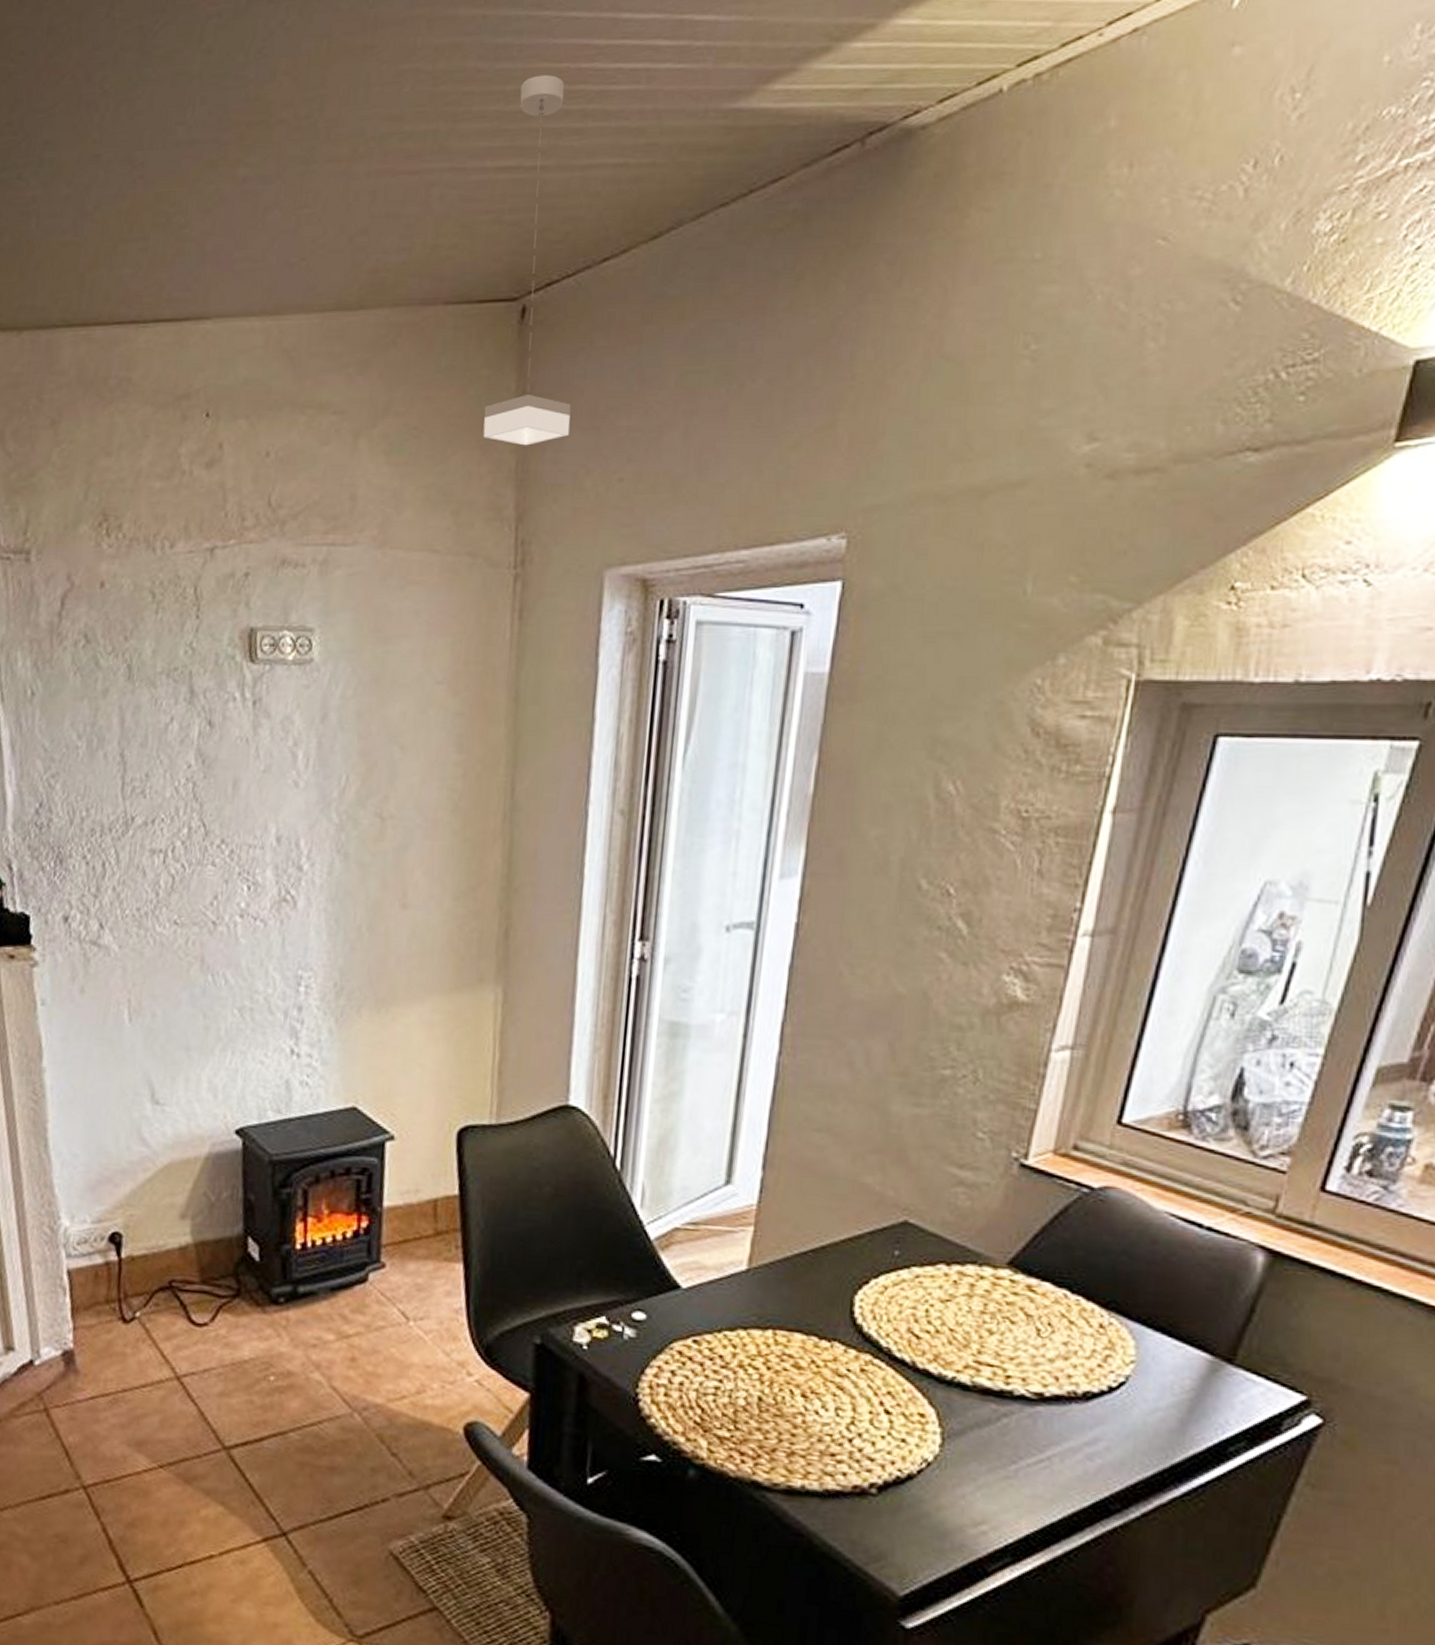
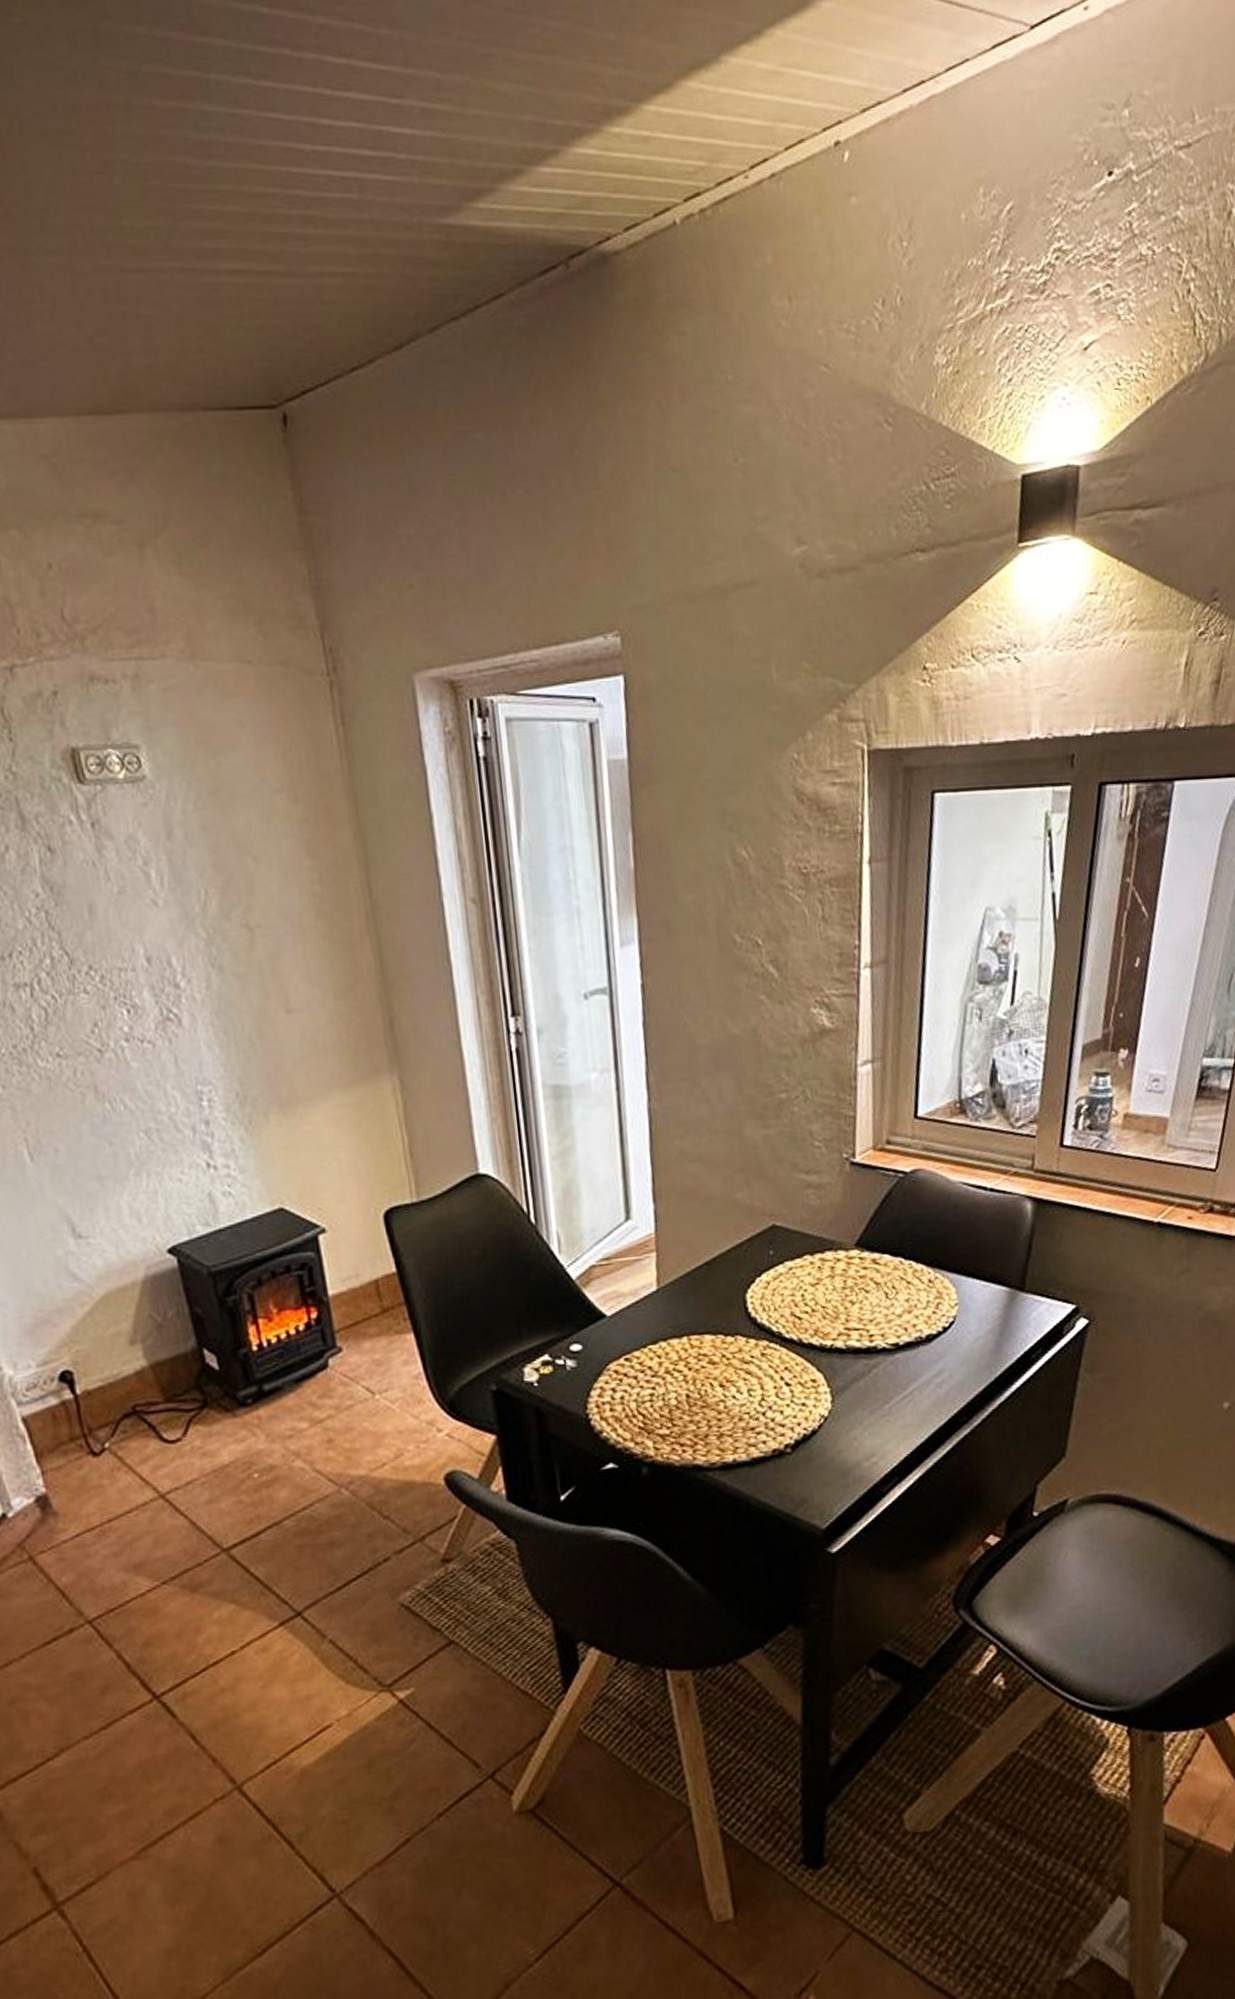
pendant lamp: present [483,74,571,446] -> none [235,176,354,554]

